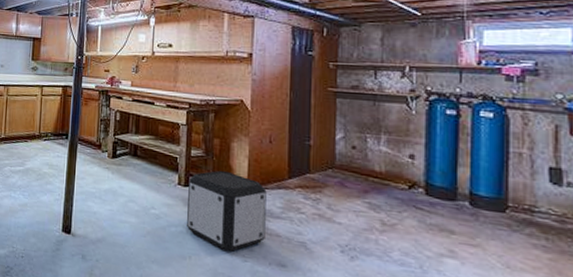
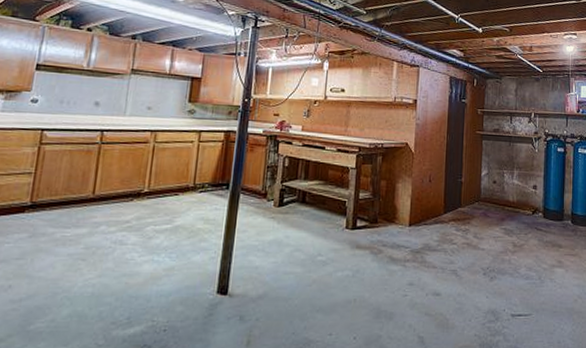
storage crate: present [187,171,267,252] -> none [353,212,426,288]

